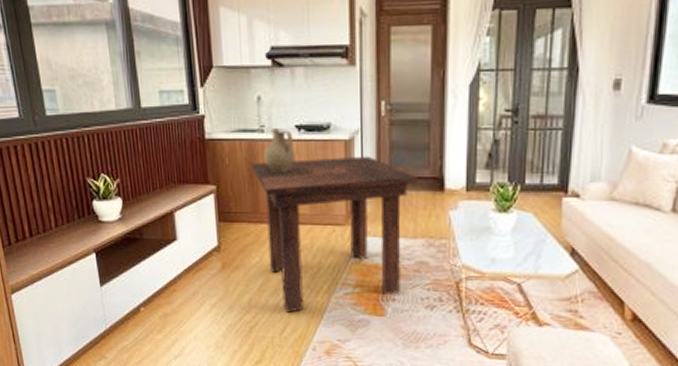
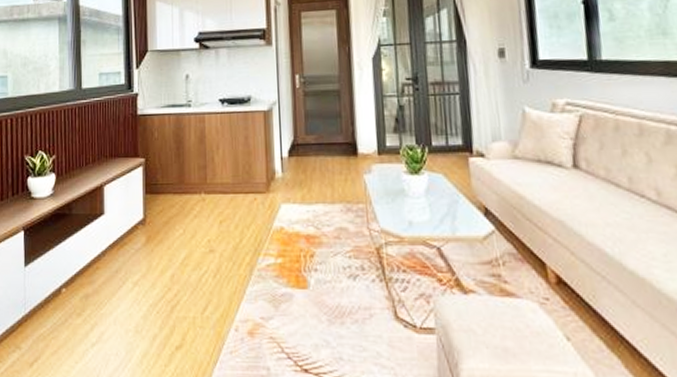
dining table: present [251,156,419,313] -> none [178,124,333,288]
ceramic jug: present [264,129,296,173] -> none [190,103,220,145]

